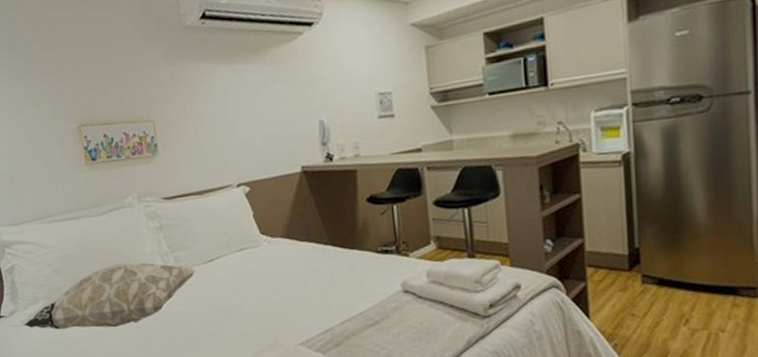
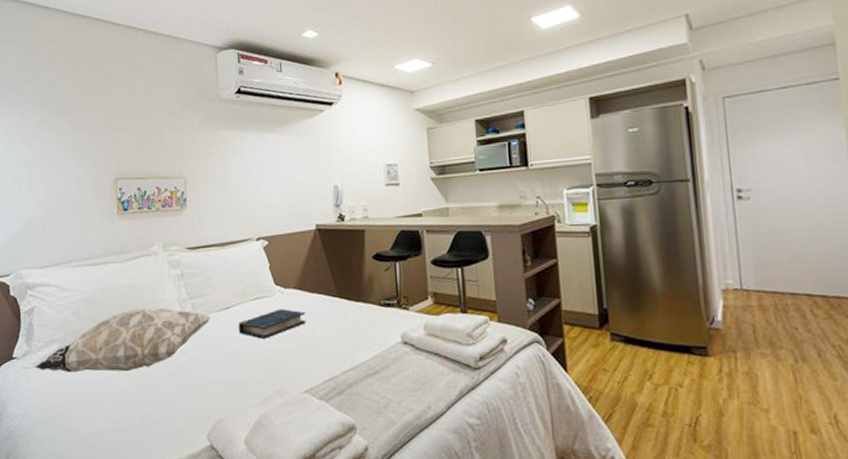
book: none [224,259,297,291] -> present [238,309,307,339]

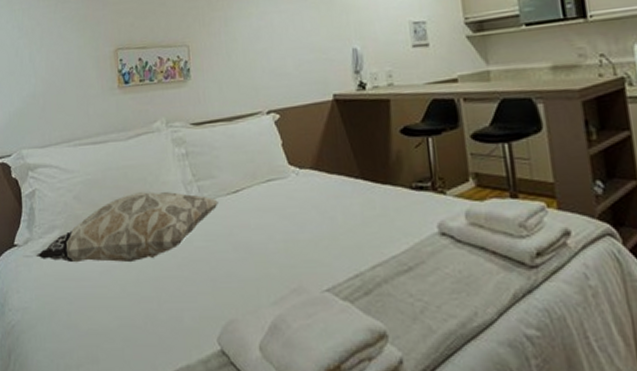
book: present [238,309,307,339] -> none [248,193,326,227]

